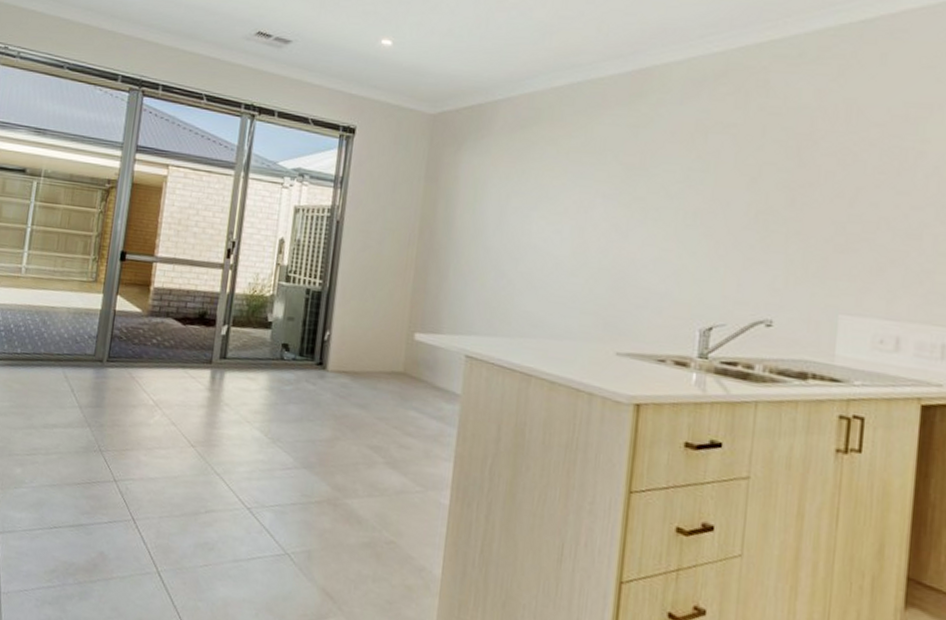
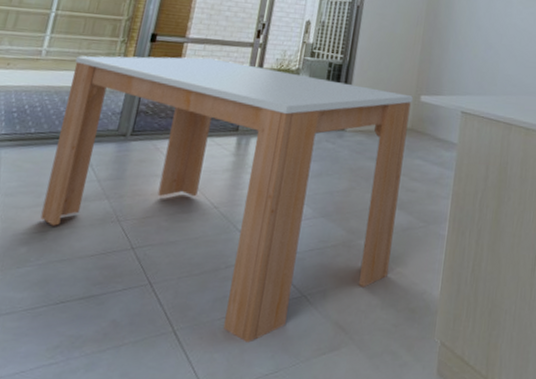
dining table: none [31,274,405,596] -> present [40,55,413,343]

